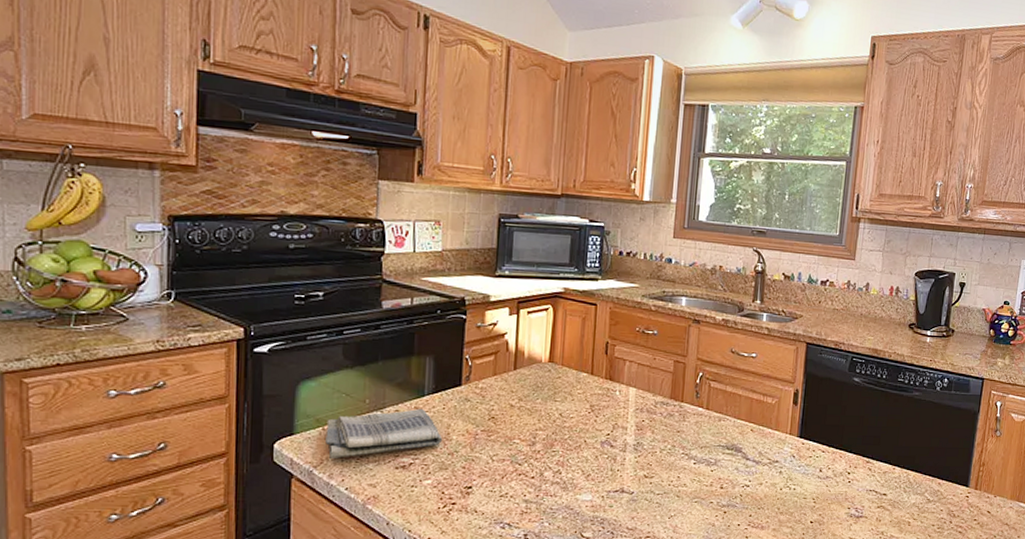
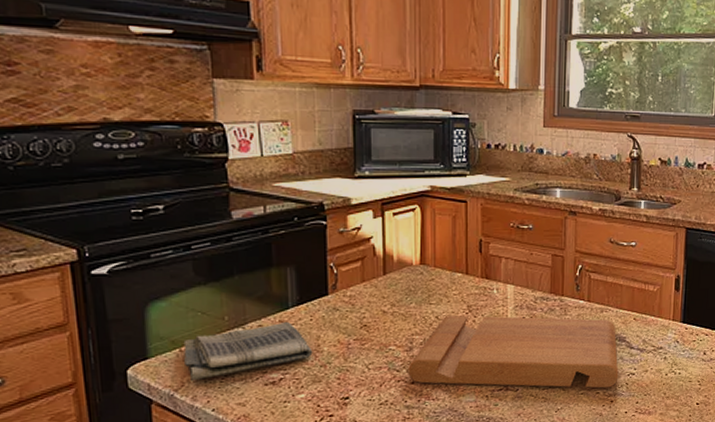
cutting board: none [529,414,734,498] -> present [408,315,619,389]

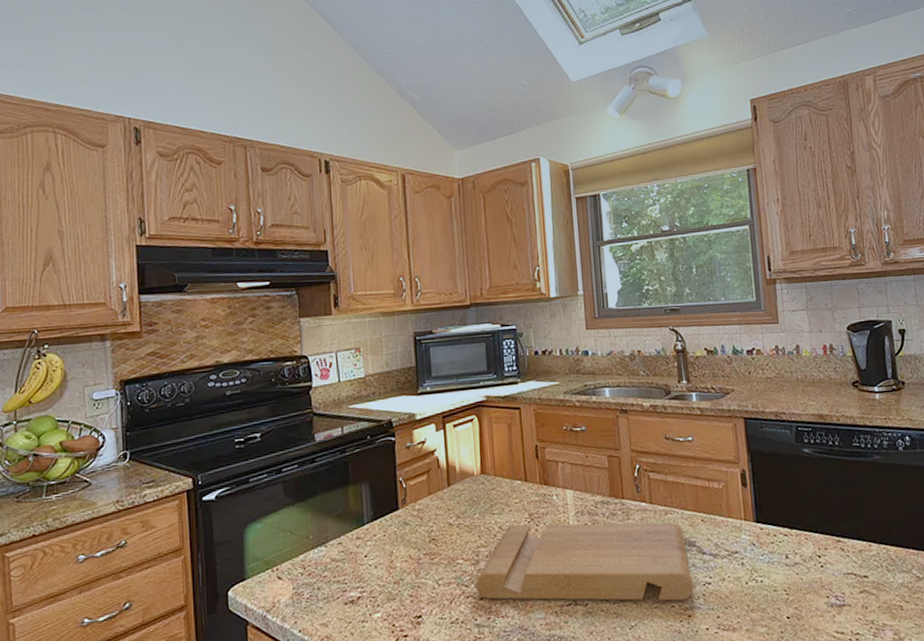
dish towel: present [183,321,313,380] -> none [275,538,387,601]

